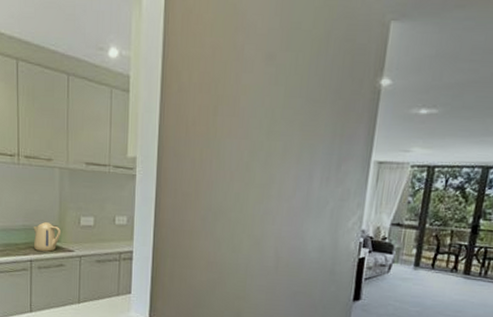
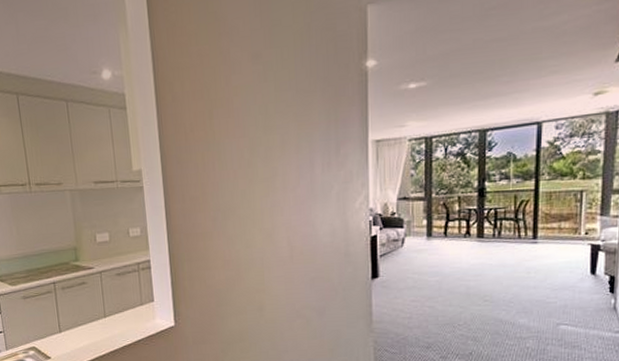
kettle: present [33,221,62,253] -> none [52,243,80,273]

